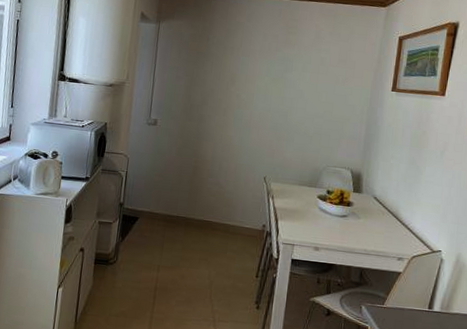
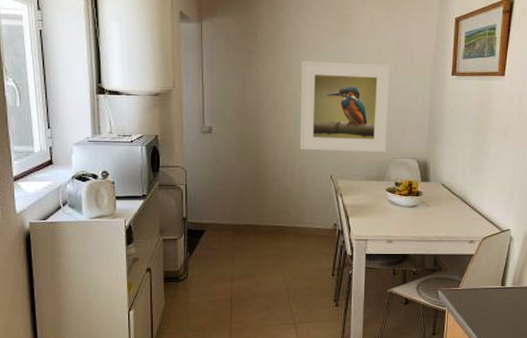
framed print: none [237,65,332,160] -> present [299,60,390,153]

